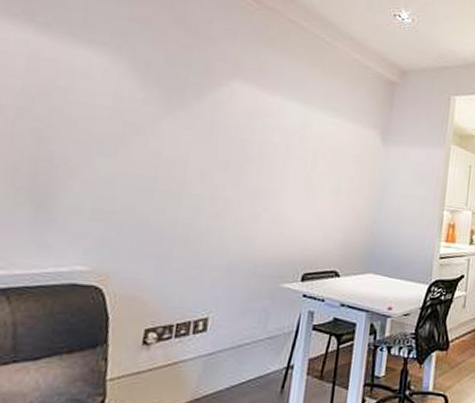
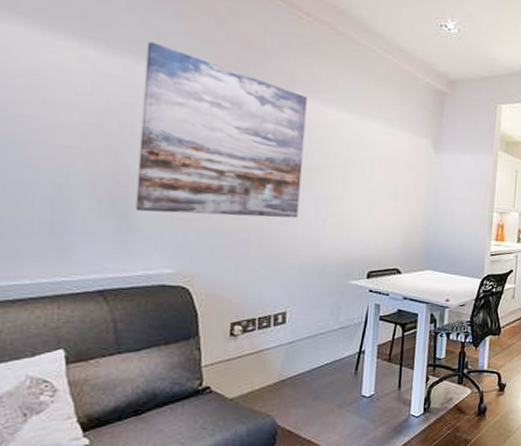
wall art: none [54,25,251,213] -> present [135,41,308,218]

